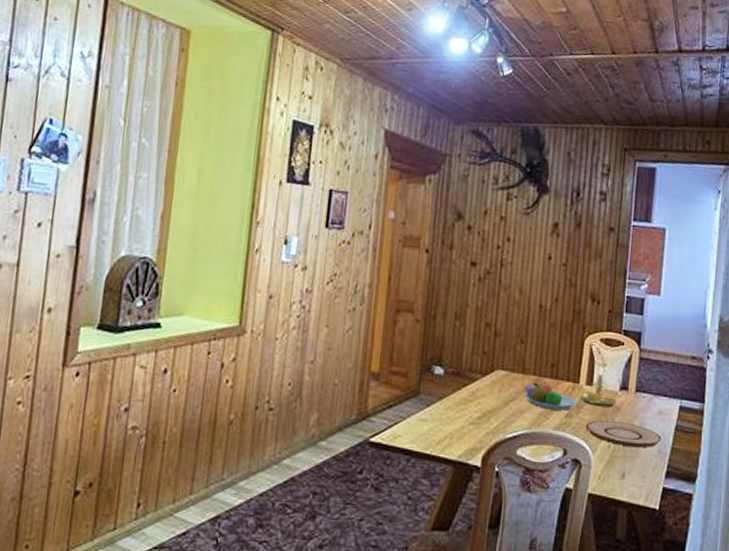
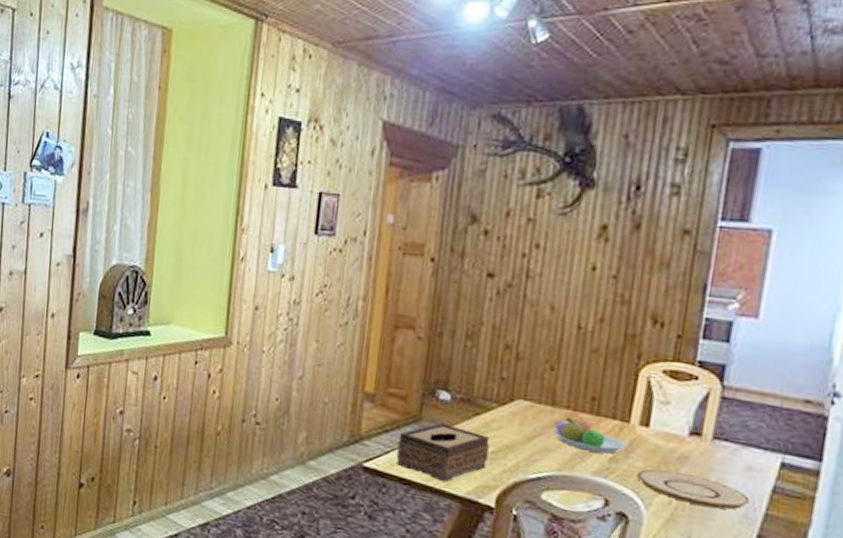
tissue box: none [398,395,476,449] -> present [396,423,490,483]
candle holder: present [575,364,618,407] -> none [624,401,685,455]

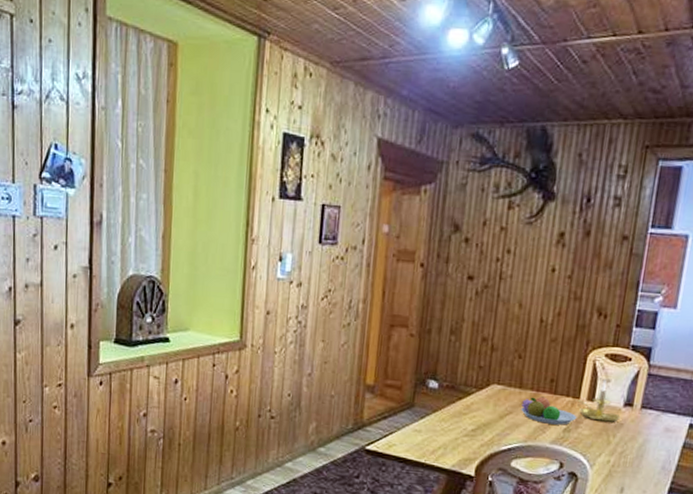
tissue box: present [396,423,490,483] -> none [393,408,470,458]
candle holder: none [624,401,685,455] -> present [575,379,621,422]
plate: present [637,469,751,510] -> none [584,435,668,464]

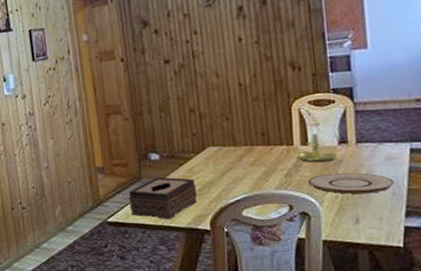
tissue box: none [393,408,470,458] -> present [128,177,197,220]
fruit bowl: present [521,396,577,425] -> none [238,149,295,173]
plate: none [584,435,668,464] -> present [308,172,396,194]

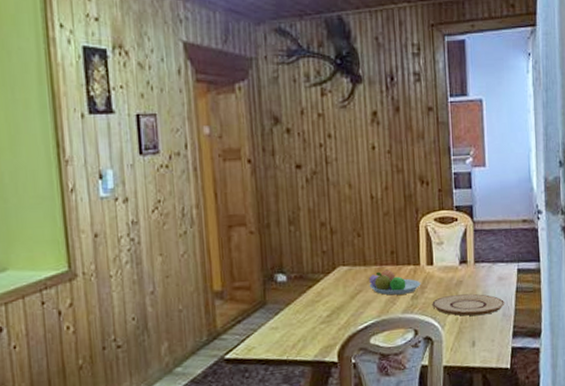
tissue box: present [128,177,197,220] -> none [250,302,325,353]
fruit bowl: none [238,149,295,173] -> present [368,269,421,296]
candle holder: present [290,124,338,162] -> none [416,242,459,283]

